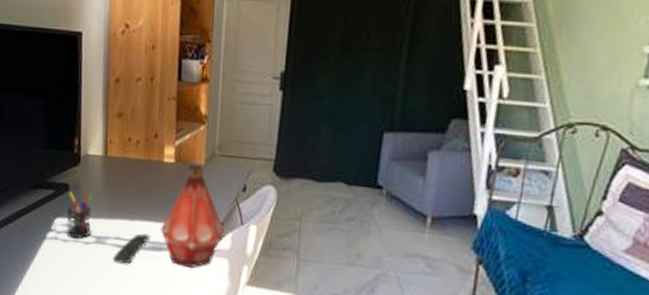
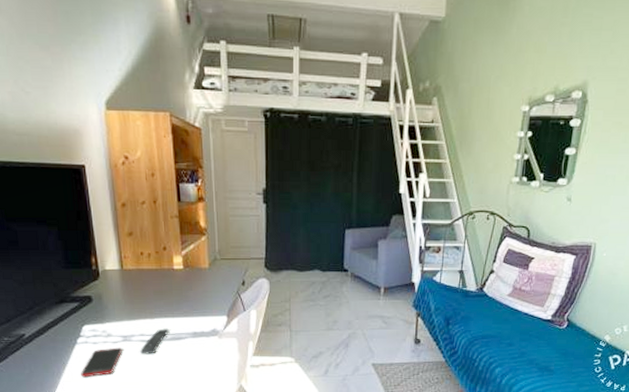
cell phone: none [45,248,93,282] -> present [81,347,122,378]
pen holder: present [66,191,94,240] -> none [92,301,117,340]
bottle: present [161,165,225,268] -> none [178,269,231,349]

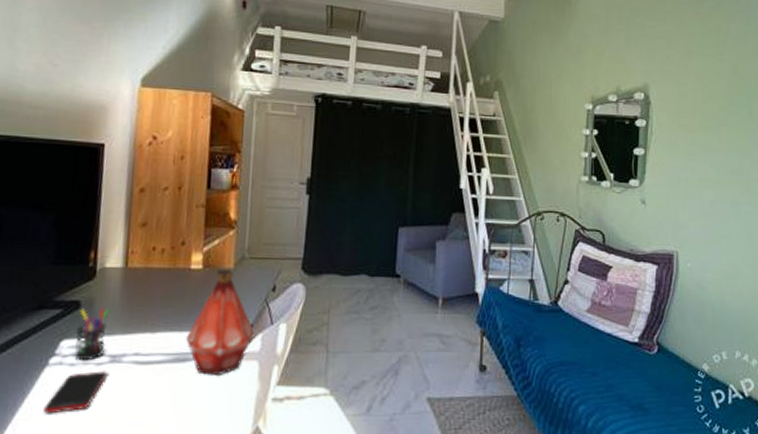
pen holder: none [92,301,117,340] -> present [74,308,110,361]
remote control: present [140,328,170,354] -> none [130,345,174,382]
bottle: none [178,269,231,349] -> present [186,269,255,375]

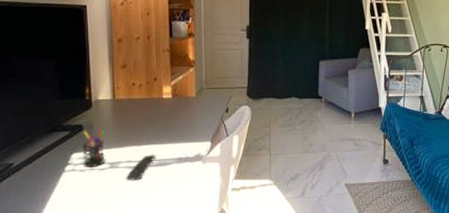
cell phone: present [44,371,107,414] -> none [66,174,108,206]
remote control: none [130,345,174,382] -> present [126,154,156,181]
bottle: present [186,269,255,375] -> none [164,98,215,174]

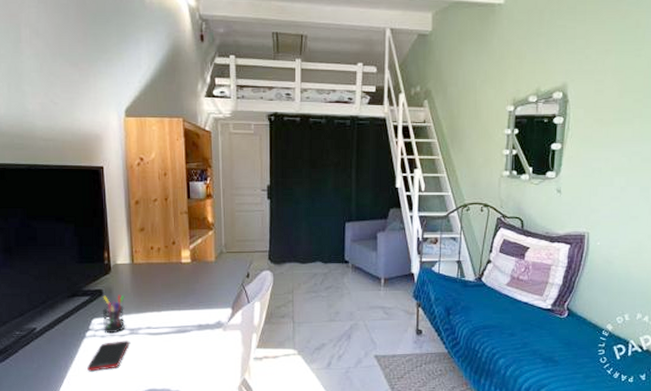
cell phone: none [66,174,108,206] -> present [87,341,129,372]
remote control: present [126,154,156,181] -> none [146,321,176,347]

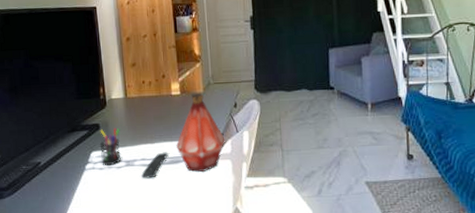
cell phone: present [87,341,129,372] -> none [88,172,125,203]
remote control: none [146,321,176,347] -> present [141,152,169,179]
bottle: none [184,262,236,342] -> present [176,94,225,172]

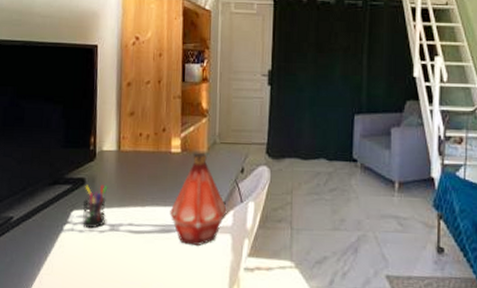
remote control: present [141,152,169,179] -> none [126,218,160,248]

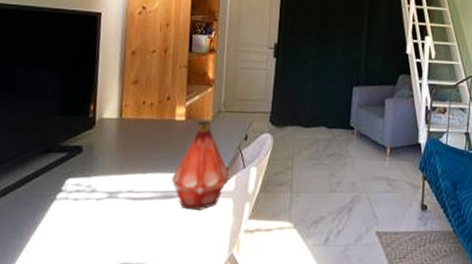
pen holder: present [82,184,108,229] -> none [78,152,107,197]

